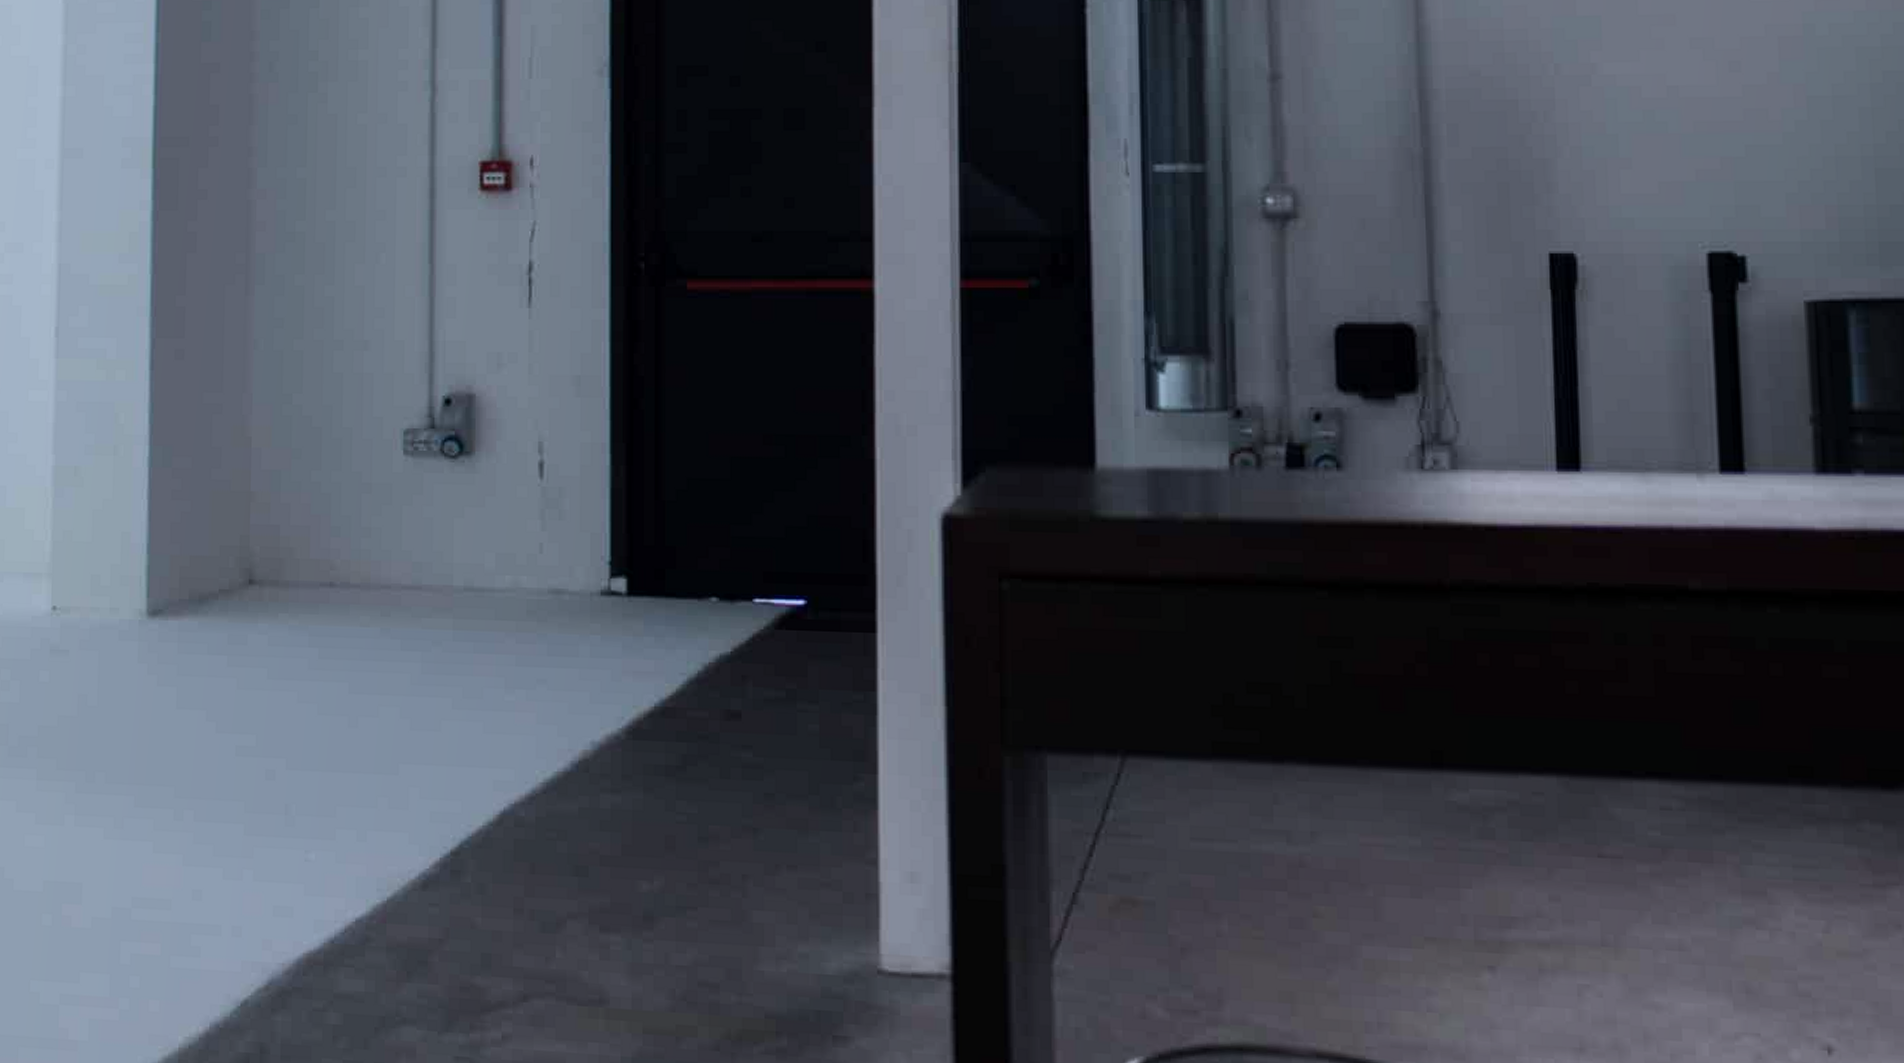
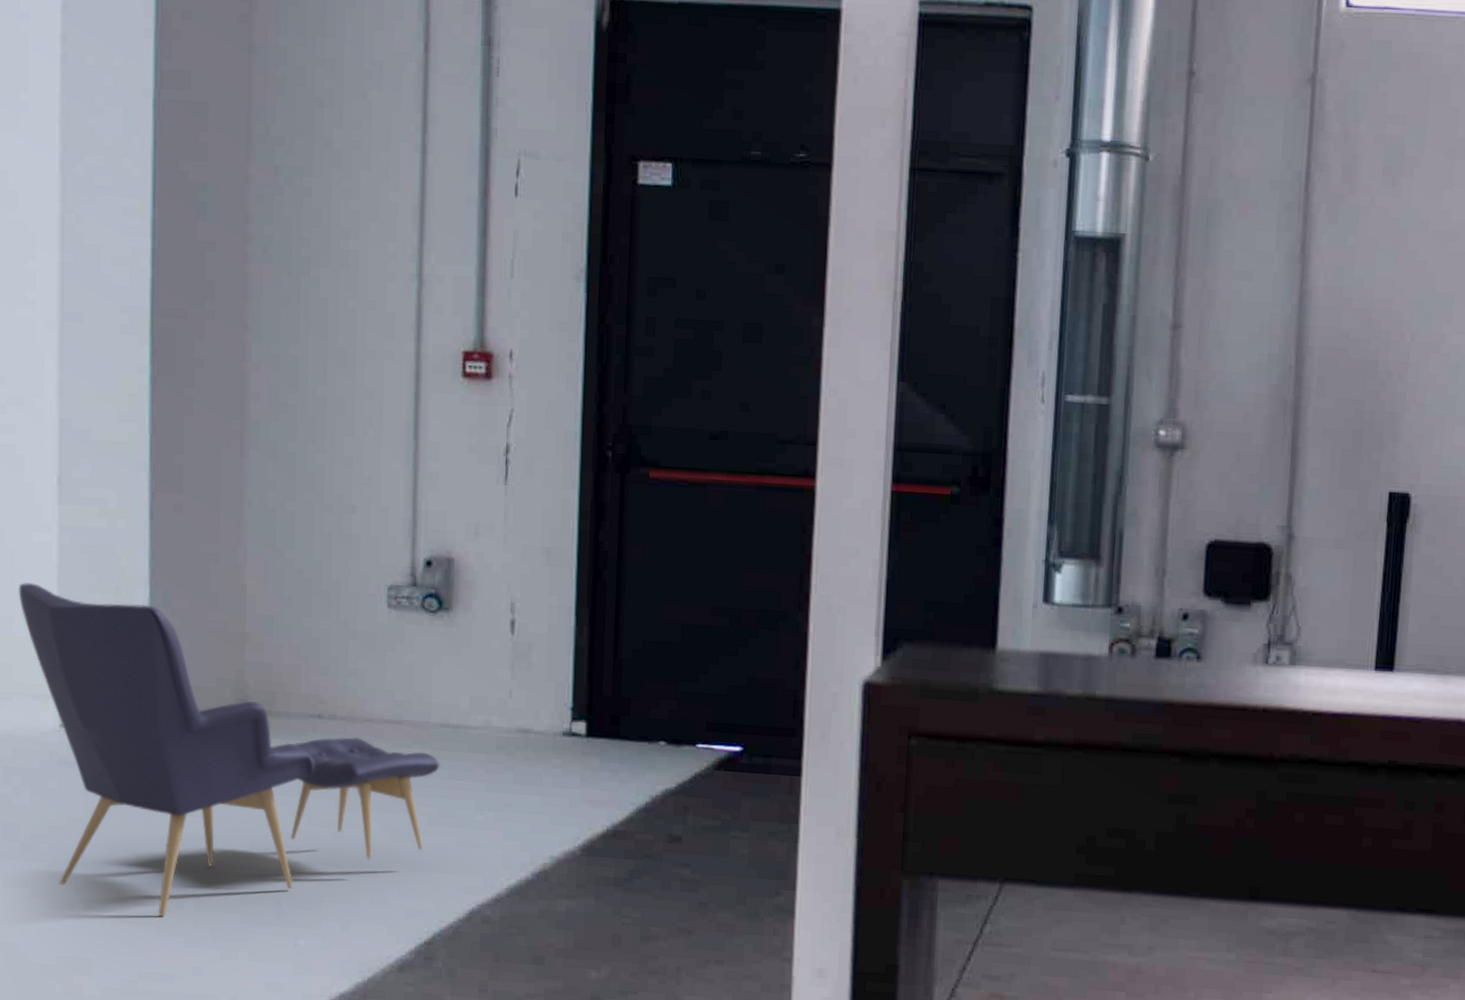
armchair: none [12,447,464,831] -> present [18,583,440,918]

